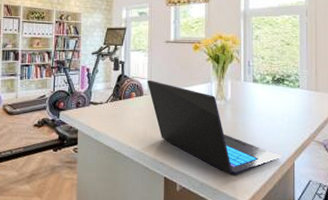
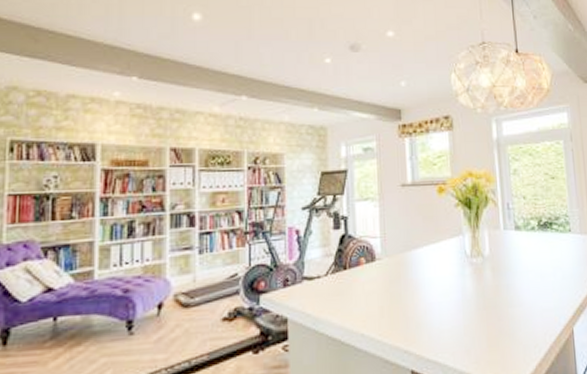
laptop: present [147,79,282,176] -> none [380,238,558,356]

